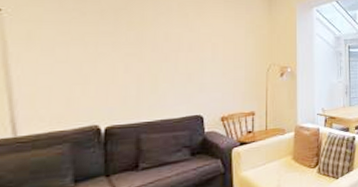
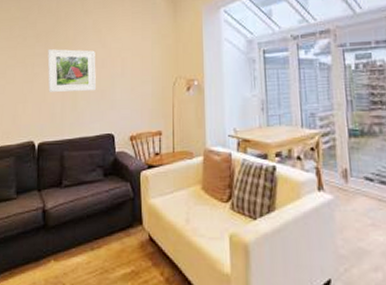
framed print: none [117,28,183,75] -> present [47,49,97,92]

